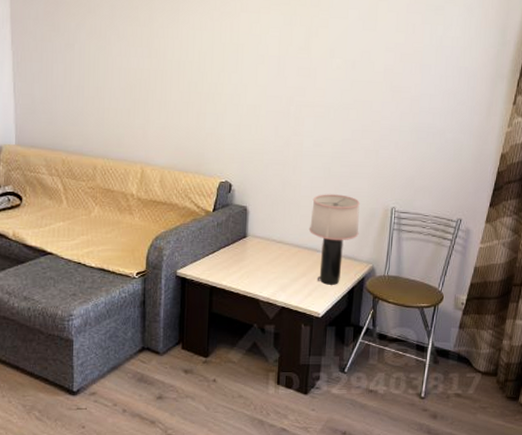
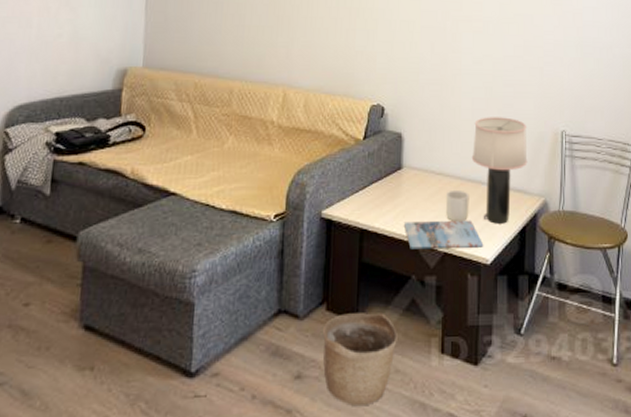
basket: none [178,352,241,420] -> present [322,312,398,406]
magazine: none [248,281,317,304] -> present [405,220,484,250]
mug: none [284,255,306,282] -> present [445,189,469,221]

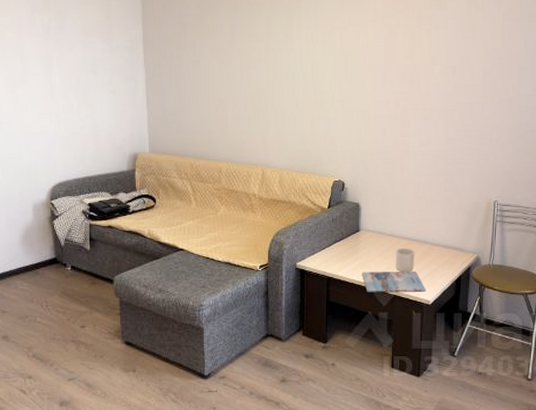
basket: present [322,312,398,406] -> none [300,338,358,401]
table lamp: present [471,117,528,224] -> none [417,190,464,274]

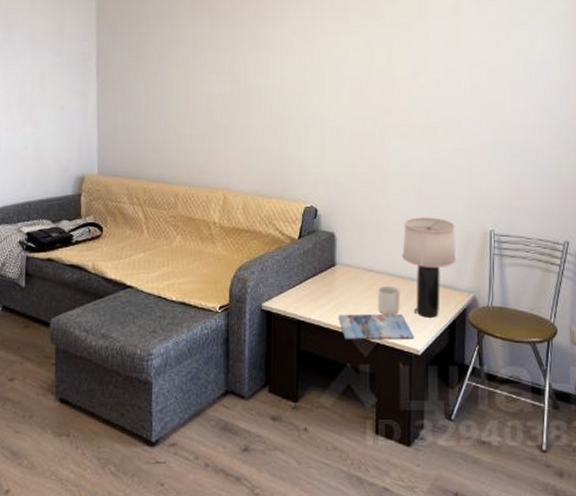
table lamp: none [417,190,464,274] -> present [401,217,457,318]

